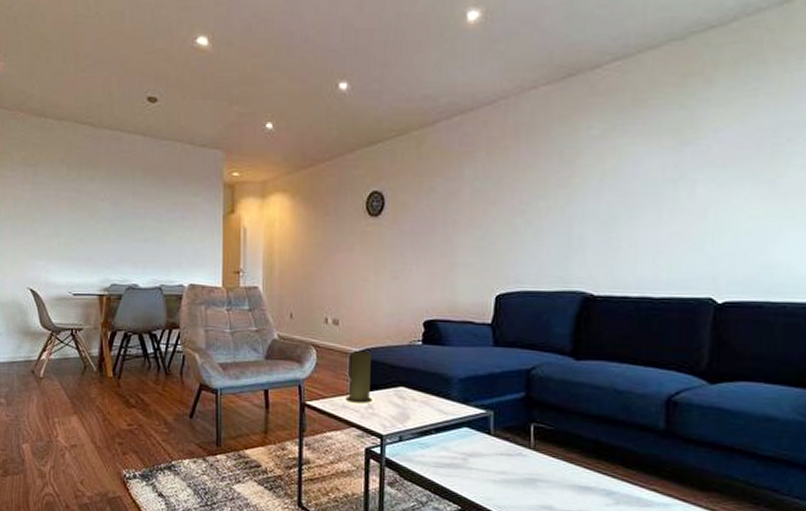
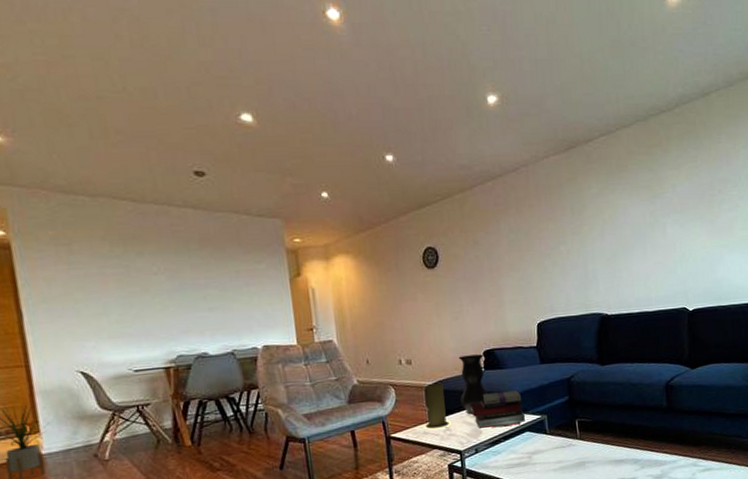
vase: none [389,323,424,395] -> present [458,354,487,415]
books: none [399,372,467,417] -> present [469,390,526,429]

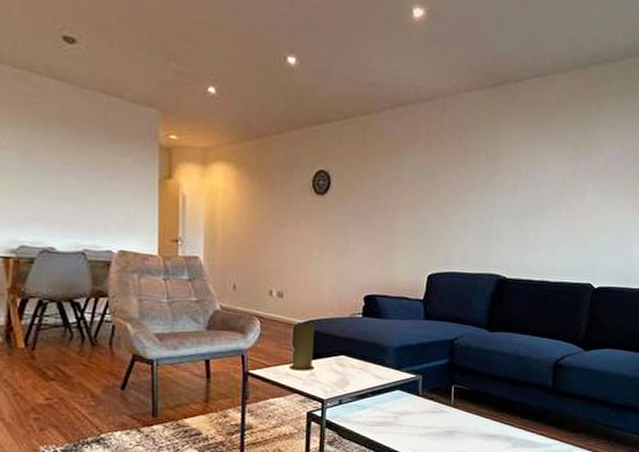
vase: present [458,354,487,415] -> none [331,297,364,363]
books: present [469,390,526,429] -> none [340,342,400,382]

